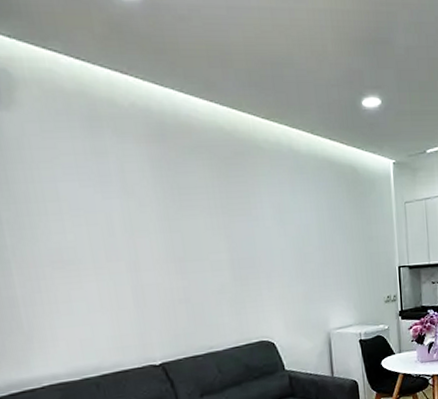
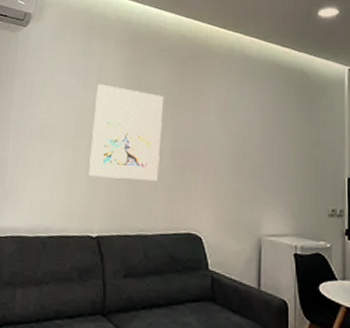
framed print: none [123,192,219,302] -> present [89,84,164,182]

